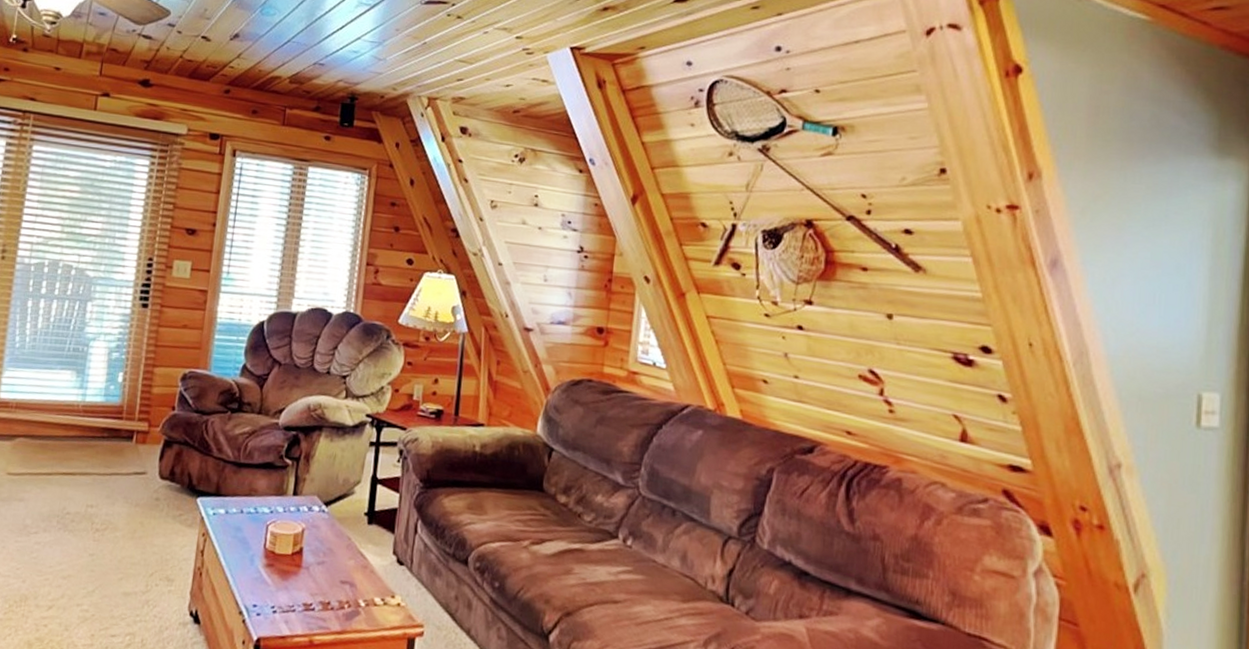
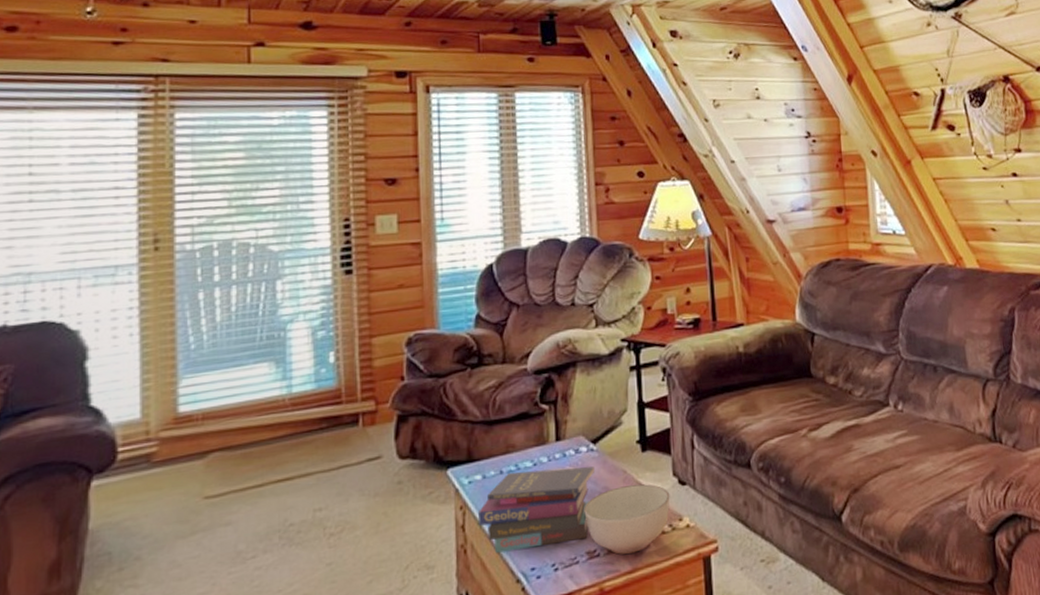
books: none [215,513,323,591] -> present [477,466,594,553]
bowl: none [307,551,387,616] -> present [584,484,670,555]

